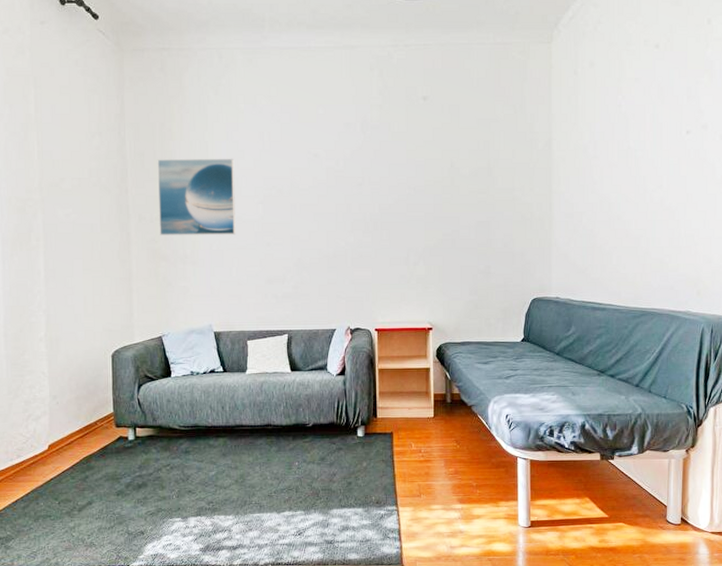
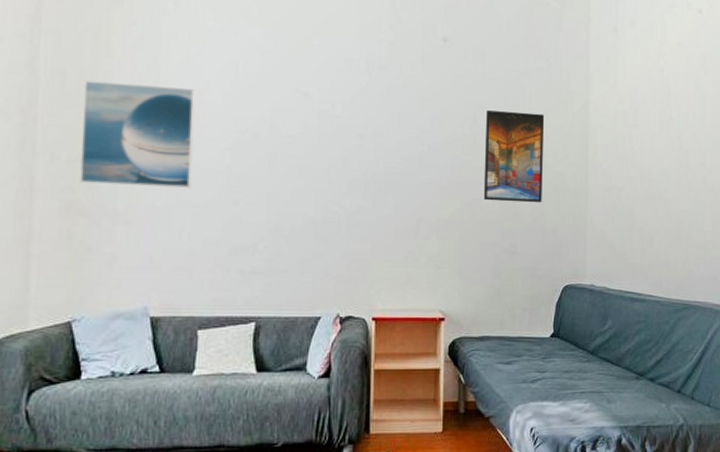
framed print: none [461,154,512,231] -> present [483,110,545,203]

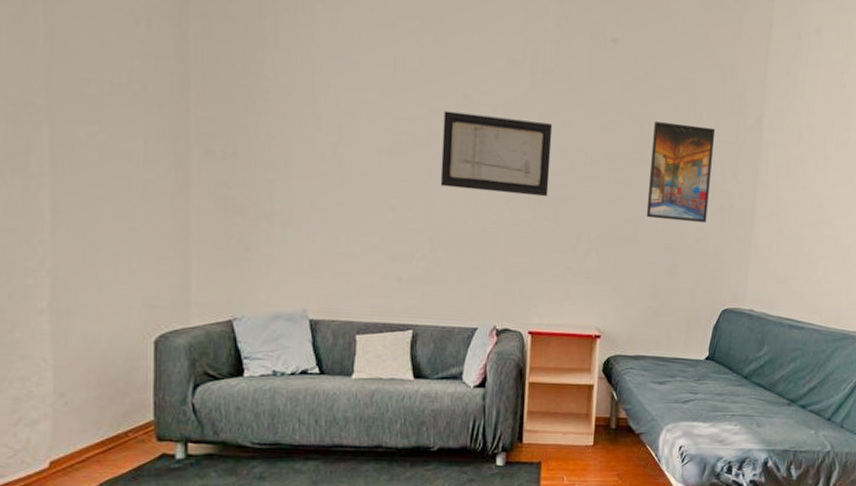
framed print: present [80,80,196,188] -> none [236,71,352,191]
wall art: none [282,109,390,186] -> present [440,110,553,197]

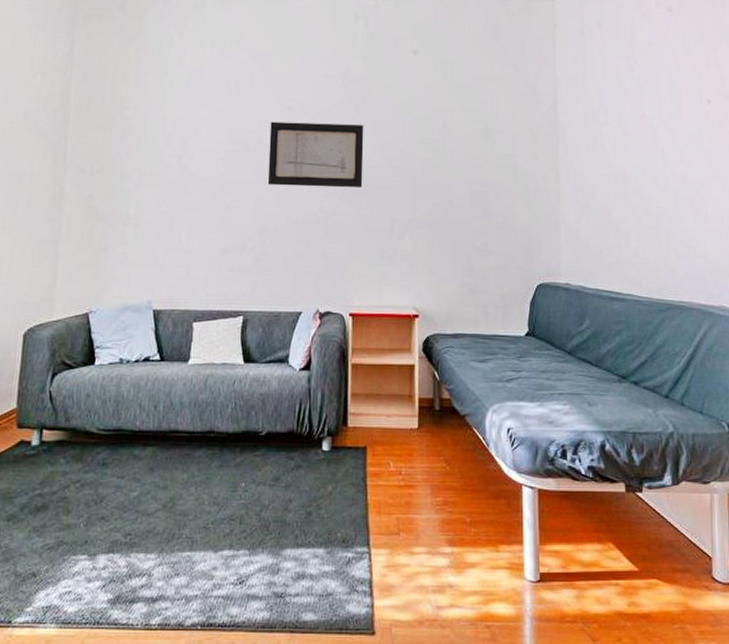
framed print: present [646,121,716,224] -> none [454,115,513,203]

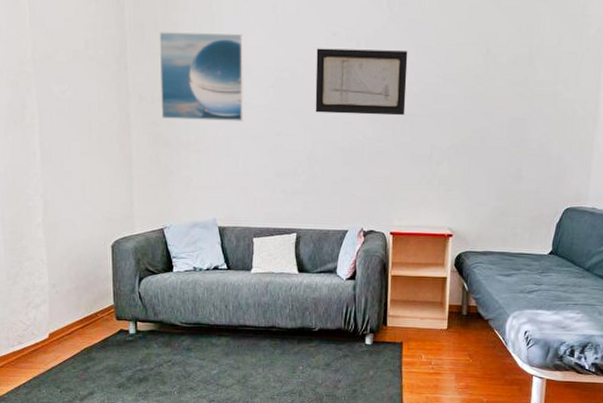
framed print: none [99,104,195,194] -> present [159,32,244,121]

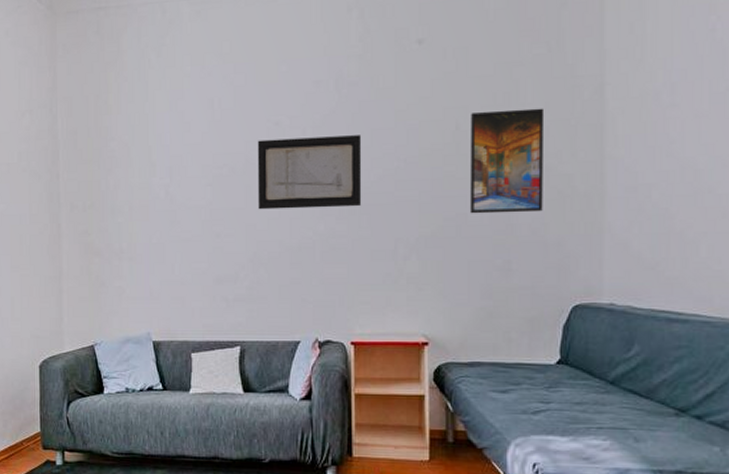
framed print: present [159,32,244,121] -> none [91,132,179,226]
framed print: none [492,39,559,130] -> present [469,108,545,214]

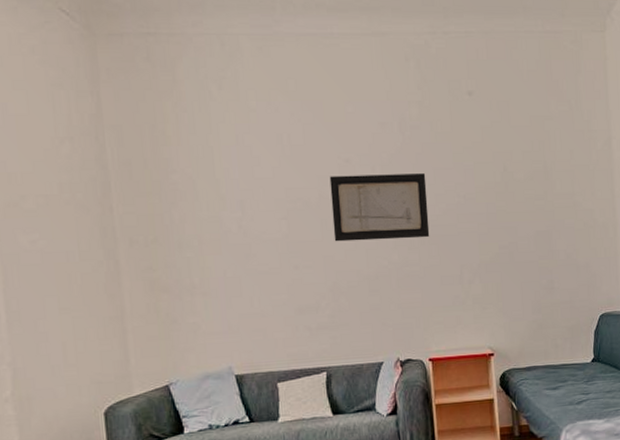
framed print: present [469,108,545,214] -> none [515,155,574,243]

